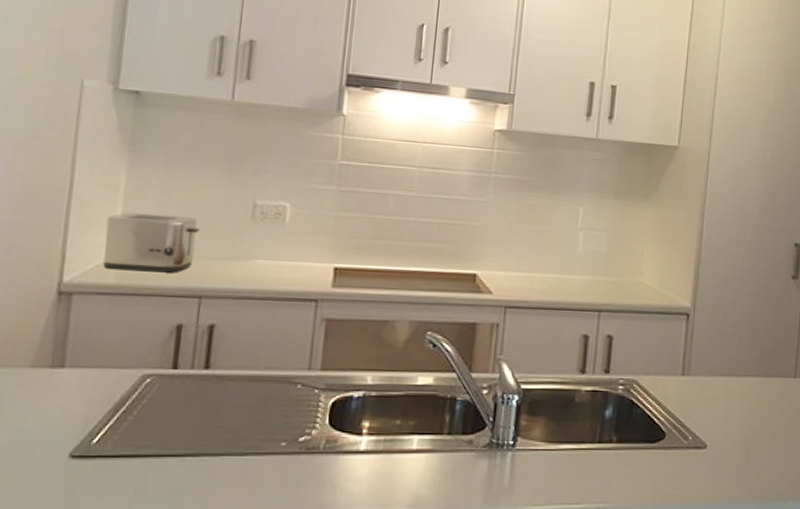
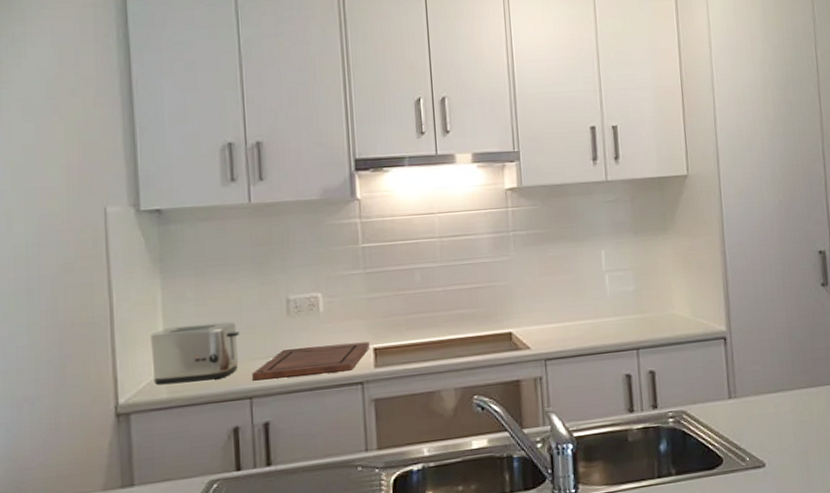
cutting board: none [205,254,331,286] -> present [252,341,370,381]

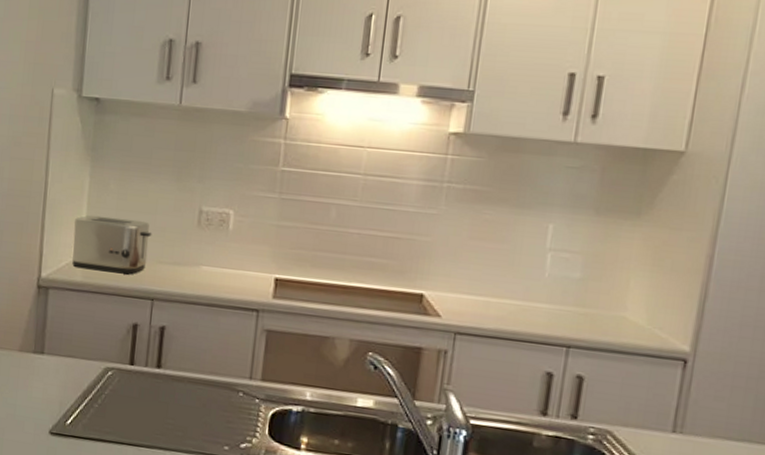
cutting board: present [252,341,370,381] -> none [156,260,272,296]

